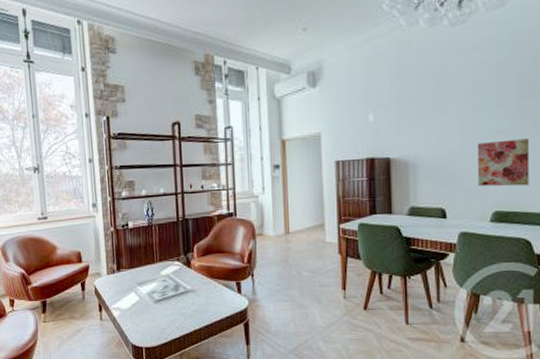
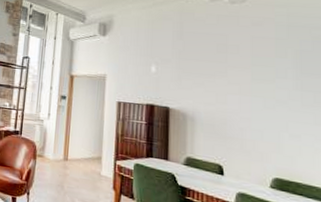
wall art: present [477,139,530,187] -> none [256,108,312,159]

